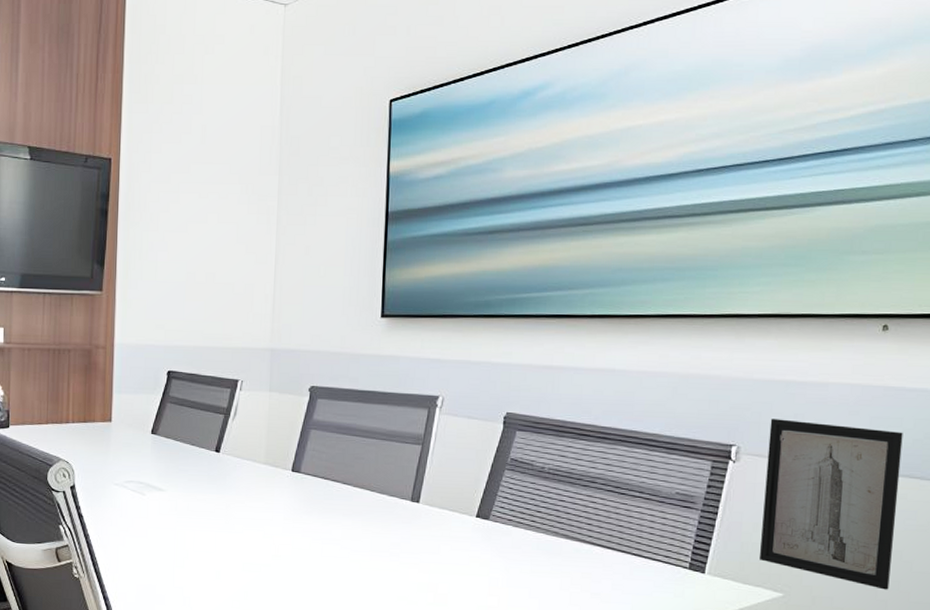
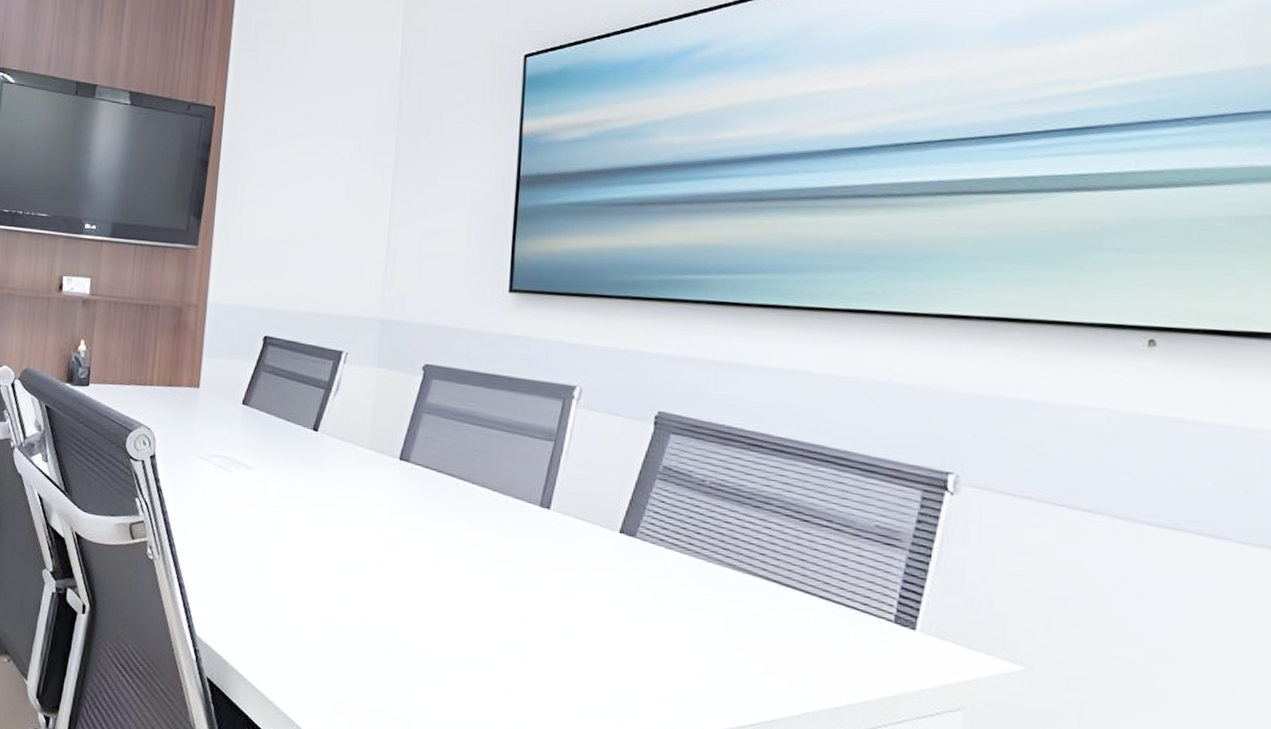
wall art: present [760,419,903,590] -> none [990,444,1184,678]

